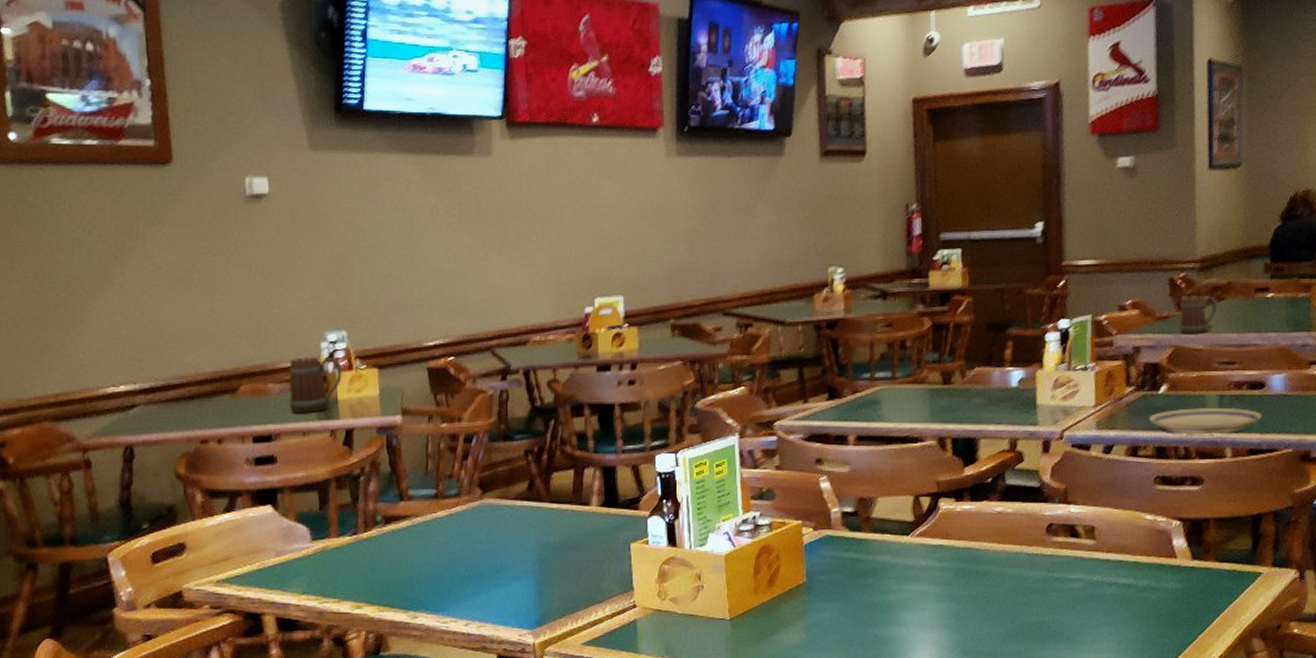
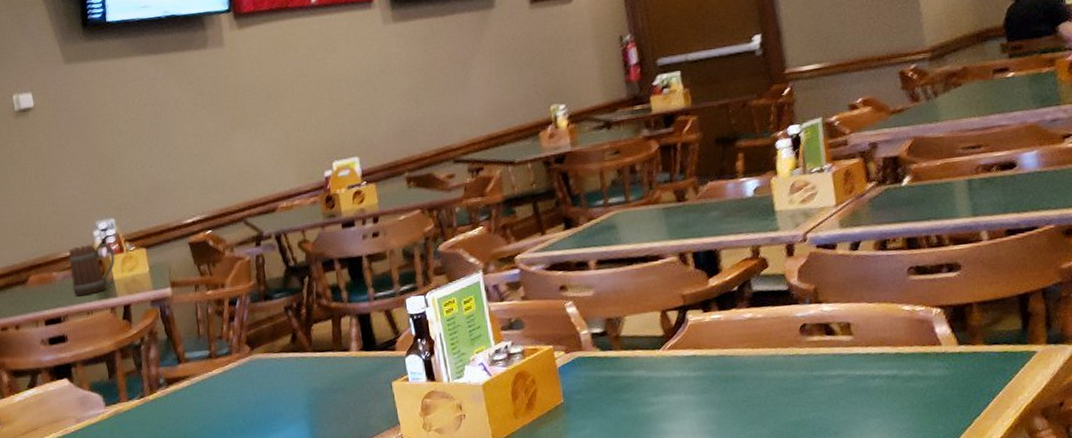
plate: present [1149,407,1263,435] -> none [895,190,1018,223]
beer mug: present [1179,296,1218,336] -> none [914,83,955,126]

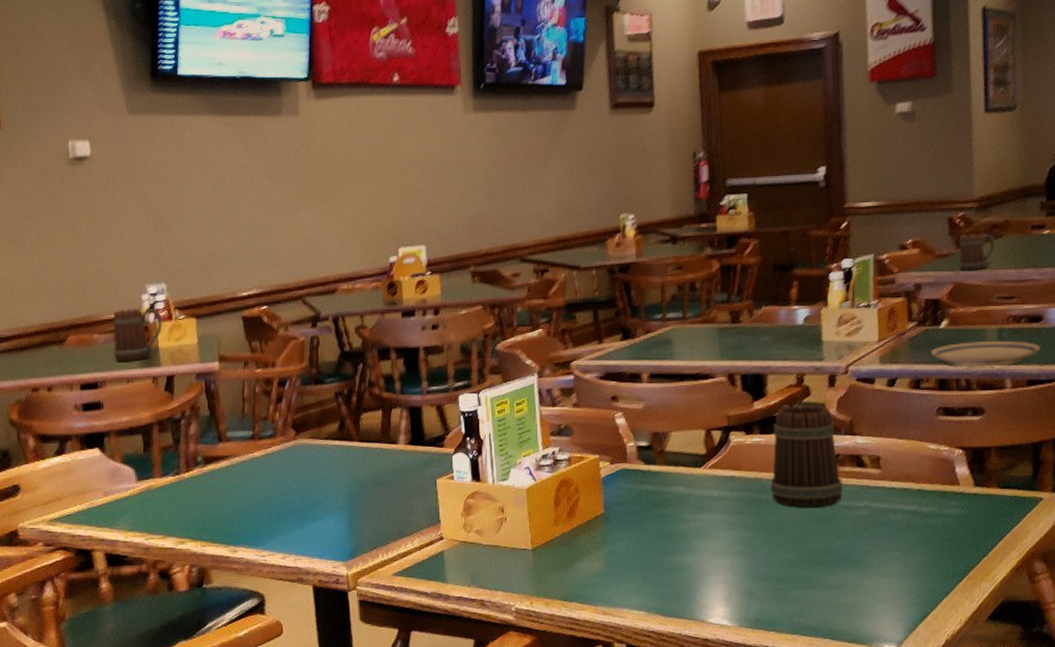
beer mug: none [732,276,814,381] -> present [770,404,844,508]
plate: none [895,190,1018,223] -> present [931,340,1041,367]
beer mug: none [914,83,955,126] -> present [958,234,996,272]

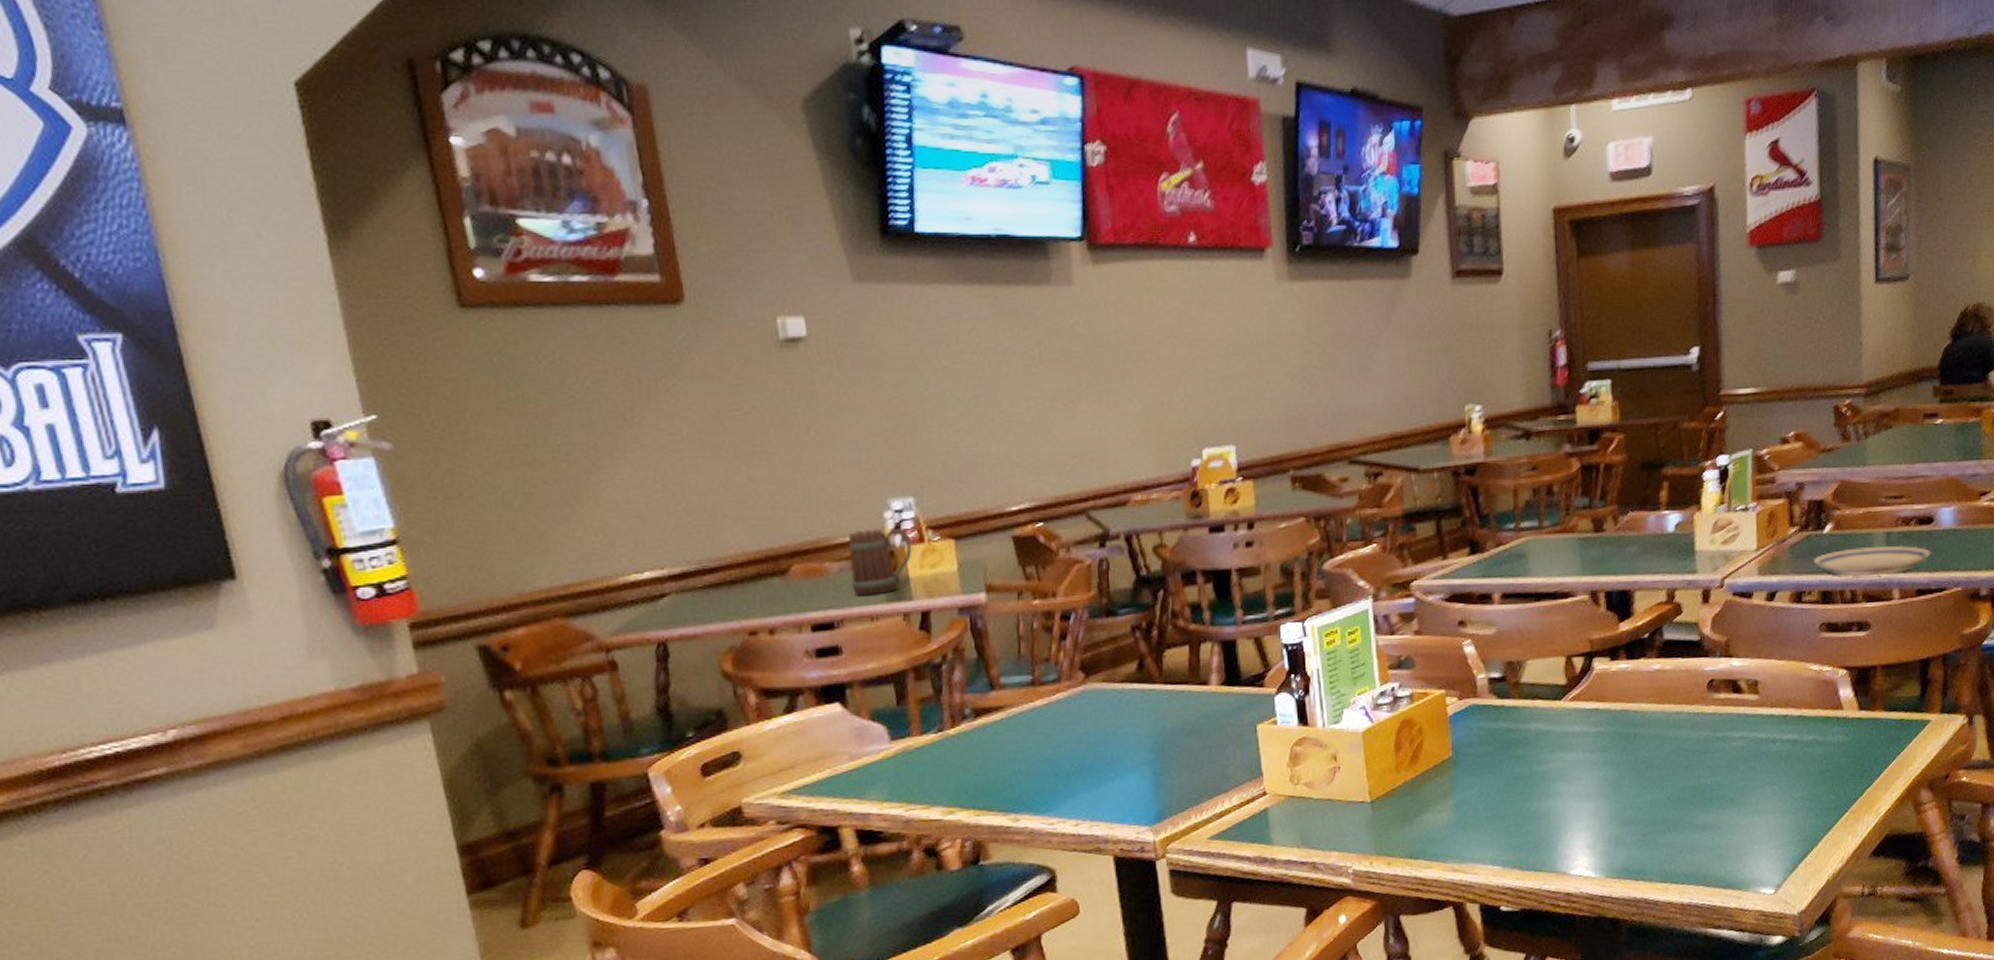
beer mug: present [770,404,844,508] -> none [1638,624,1719,741]
beer mug: present [958,234,996,272] -> none [1844,425,1885,469]

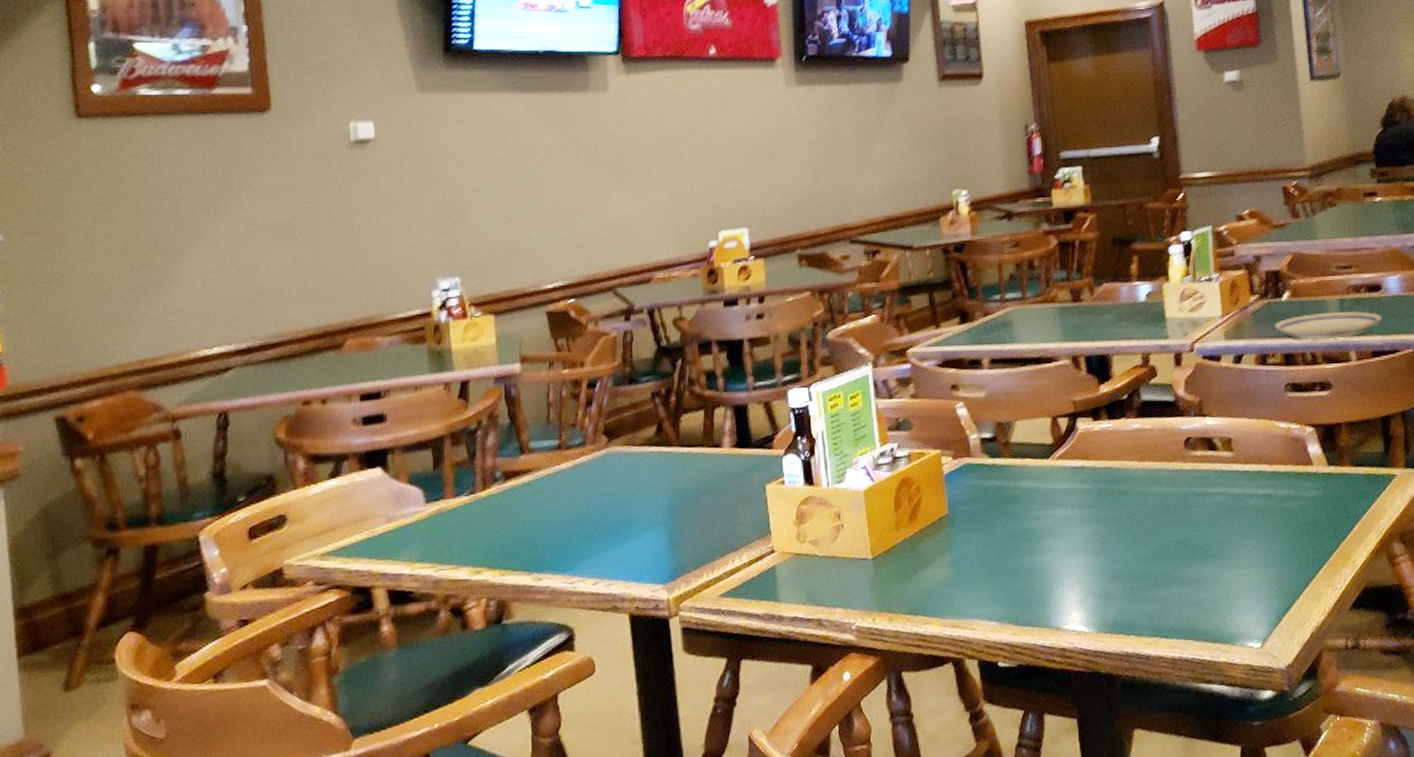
beer mug: present [848,528,912,596] -> none [398,305,456,368]

